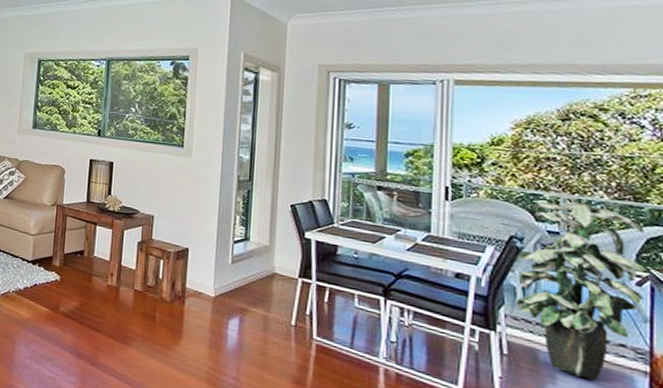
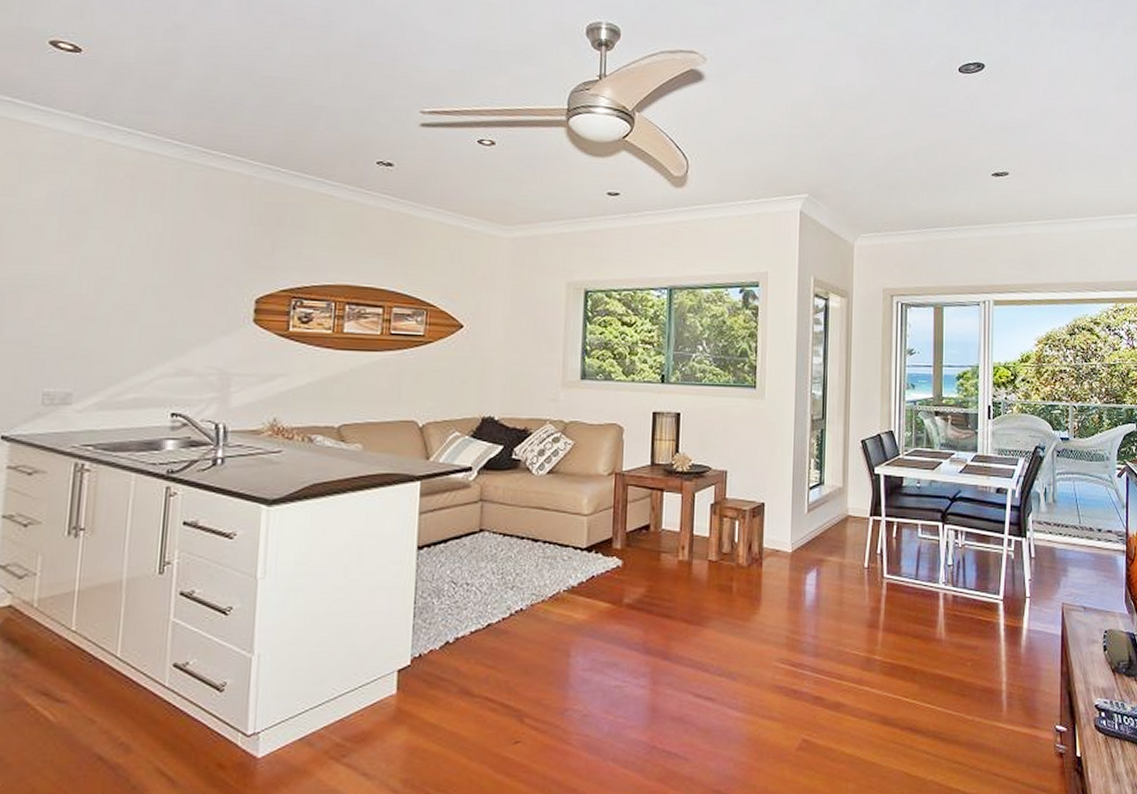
indoor plant: present [515,191,644,381] -> none [1040,401,1122,566]

